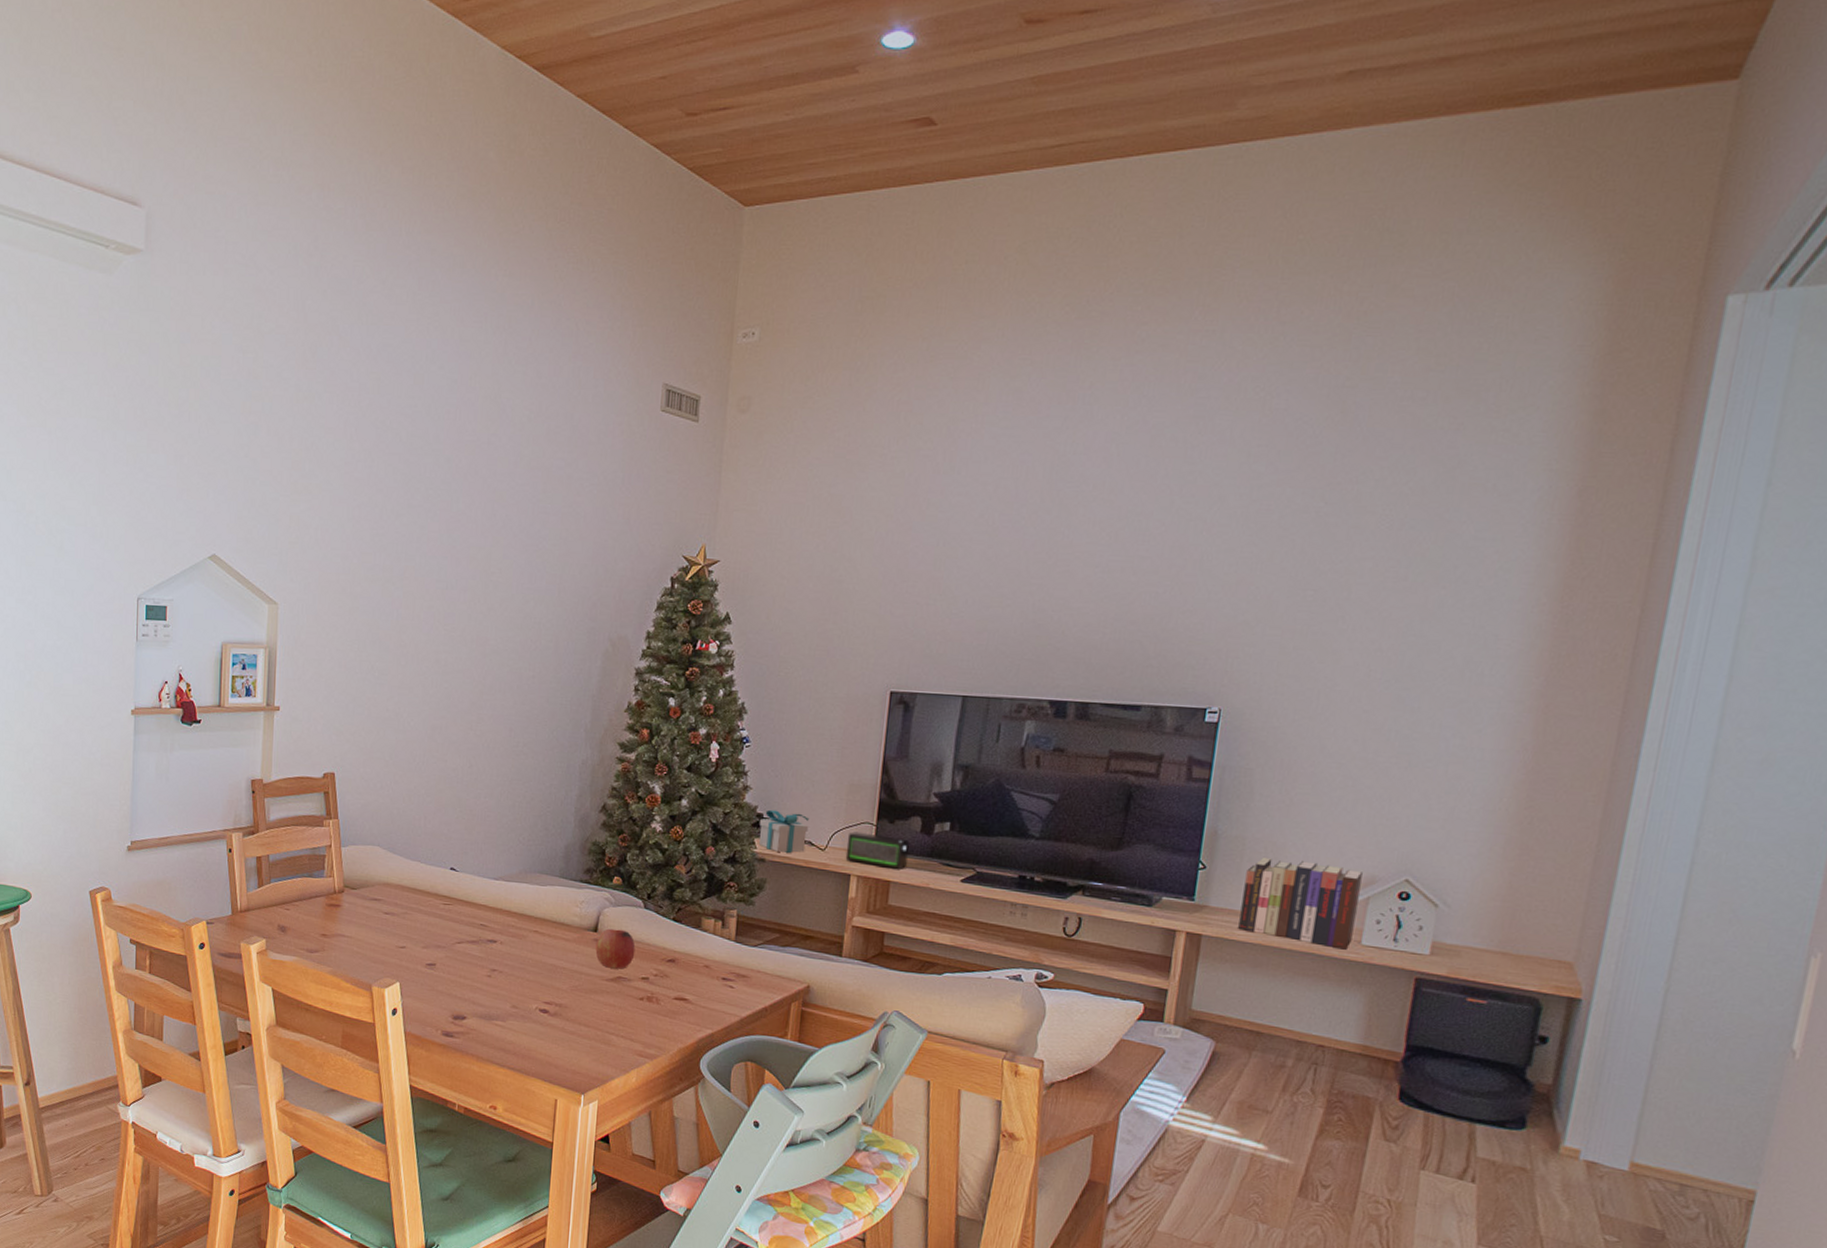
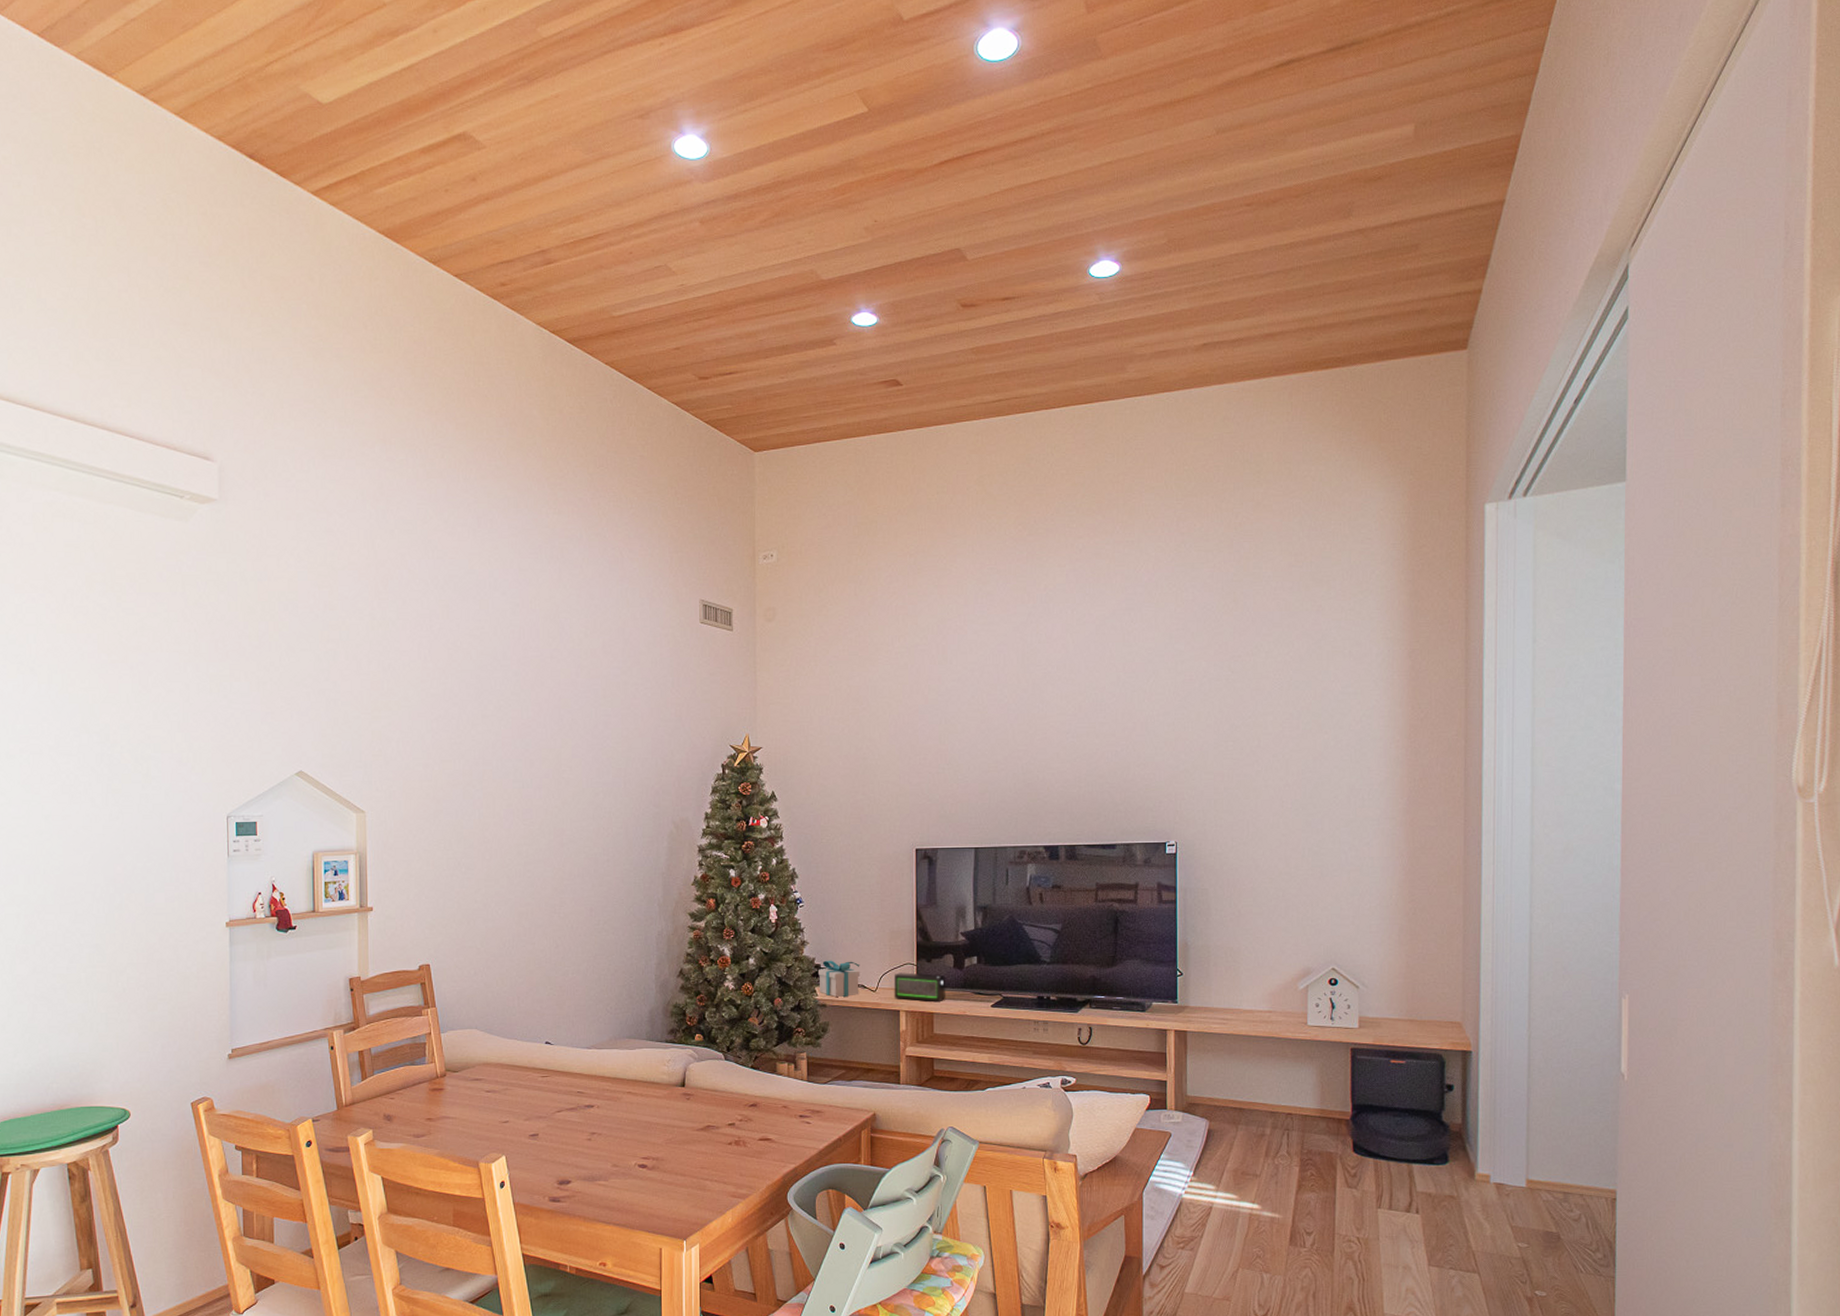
fruit: present [595,928,636,969] -> none [685,1082,720,1119]
books: present [1238,858,1363,950] -> none [1214,961,1300,1031]

